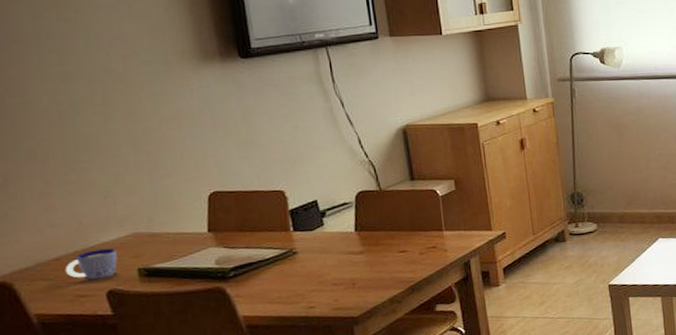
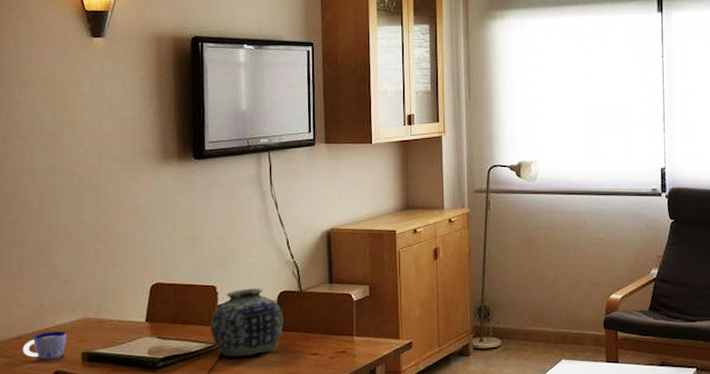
vase: none [283,190,366,261] -> present [211,288,284,357]

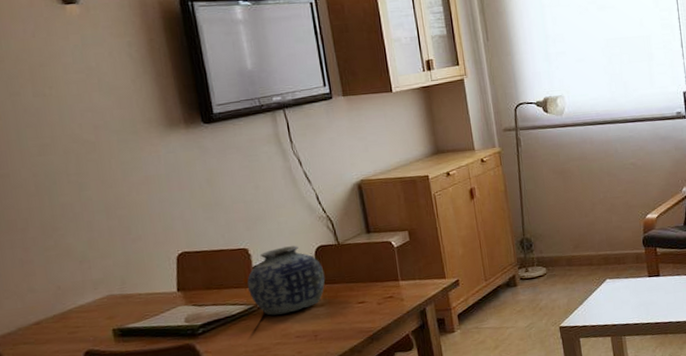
cup: present [22,330,67,360] -> none [45,310,94,342]

